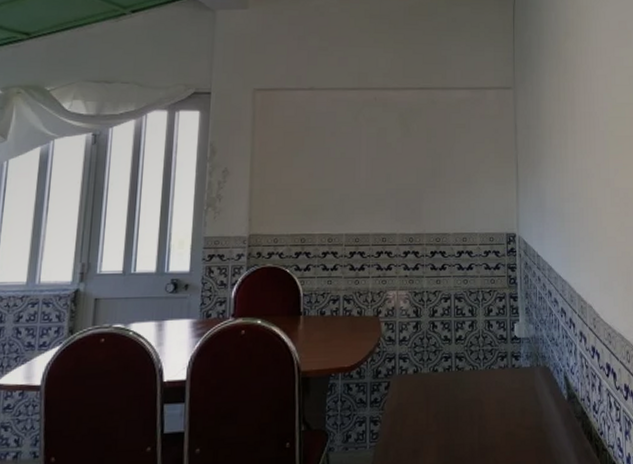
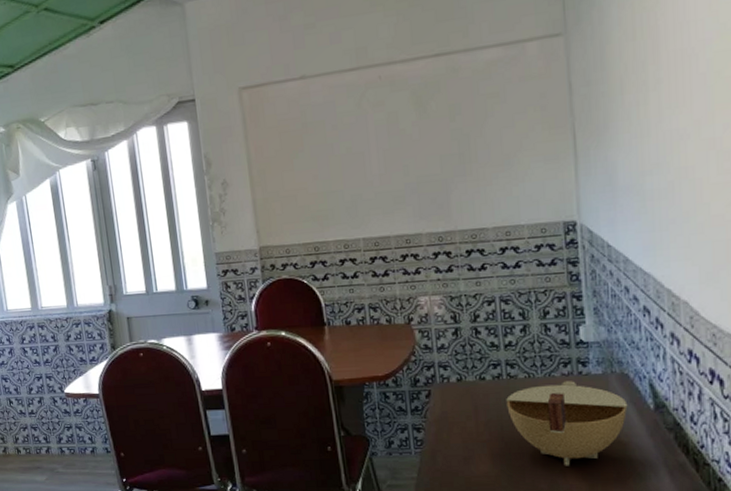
bowl: none [453,373,548,456] -> present [506,381,628,466]

